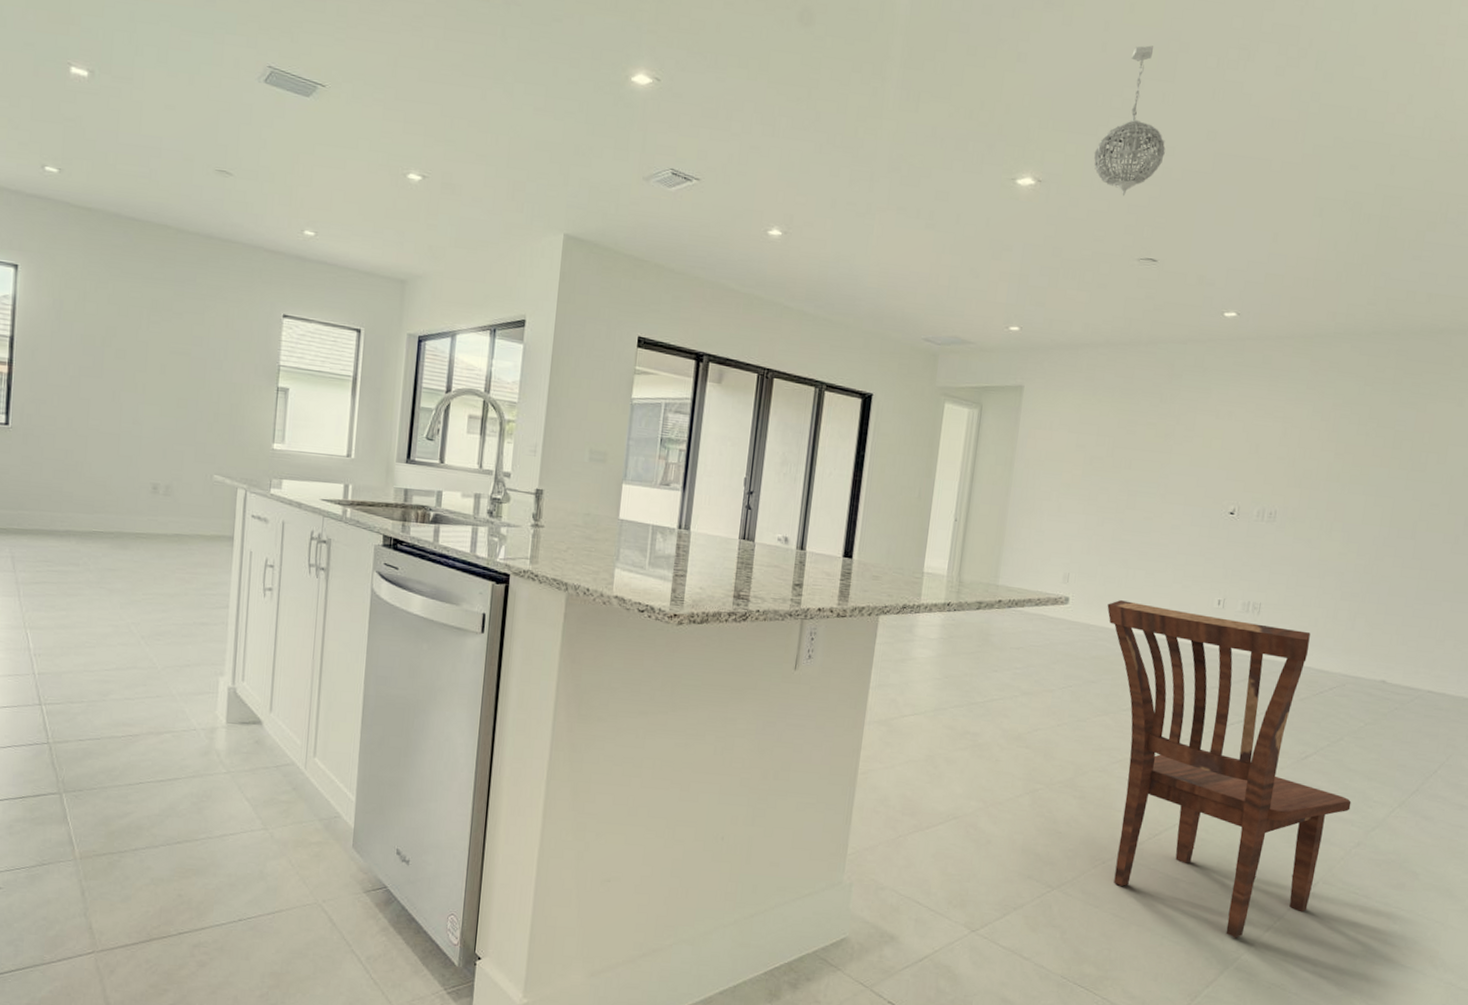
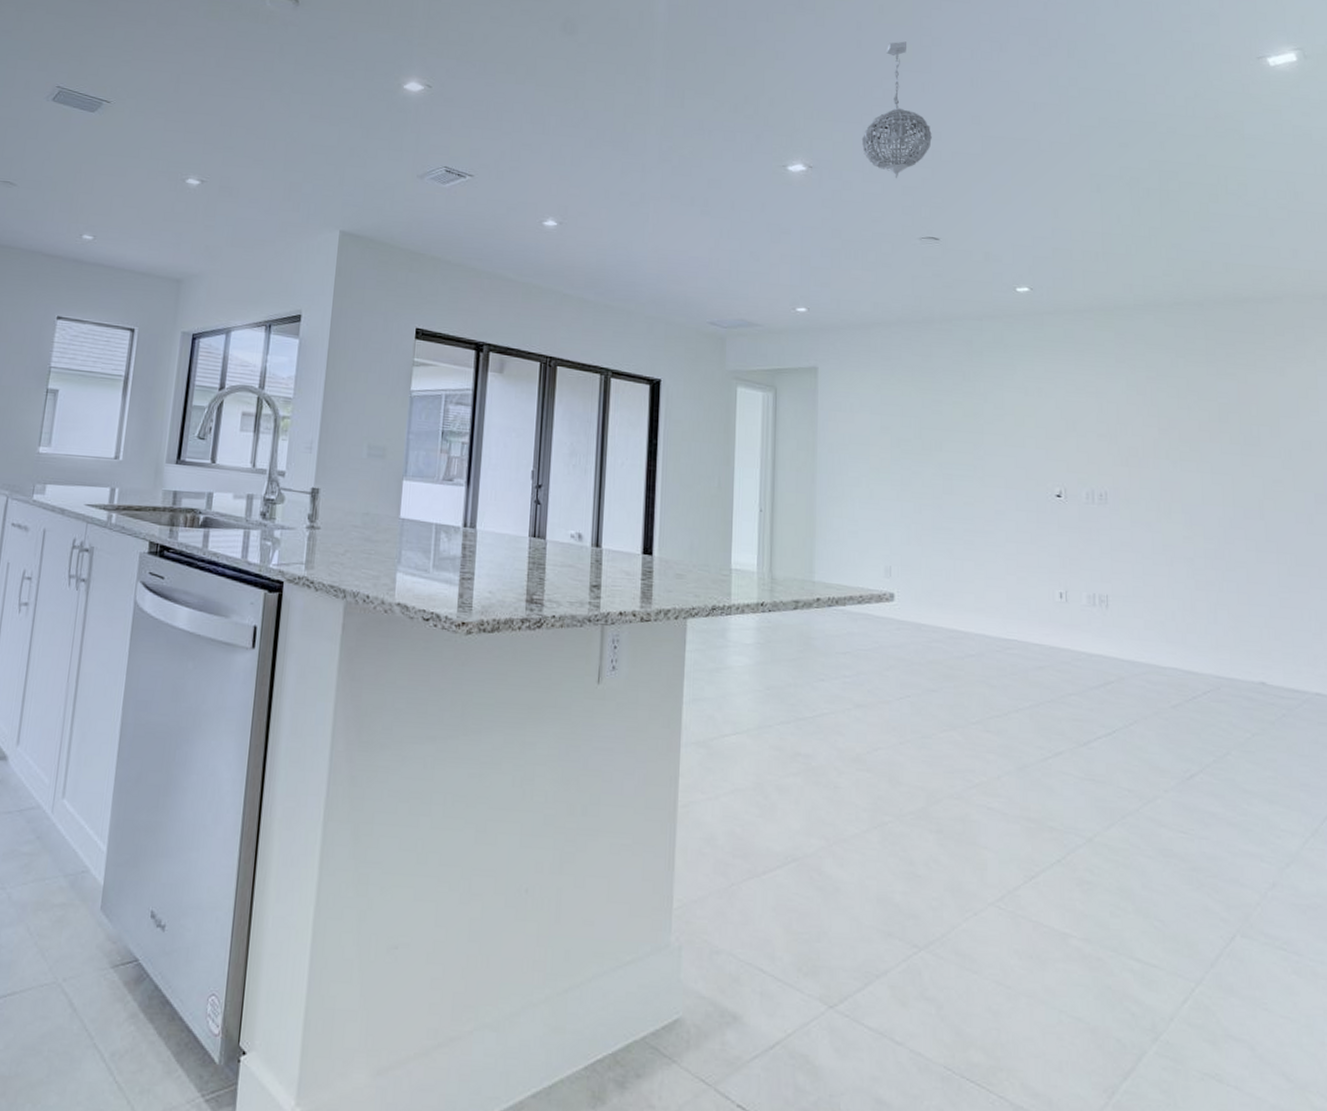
dining chair: present [1107,600,1352,938] -> none [937,595,1255,1012]

